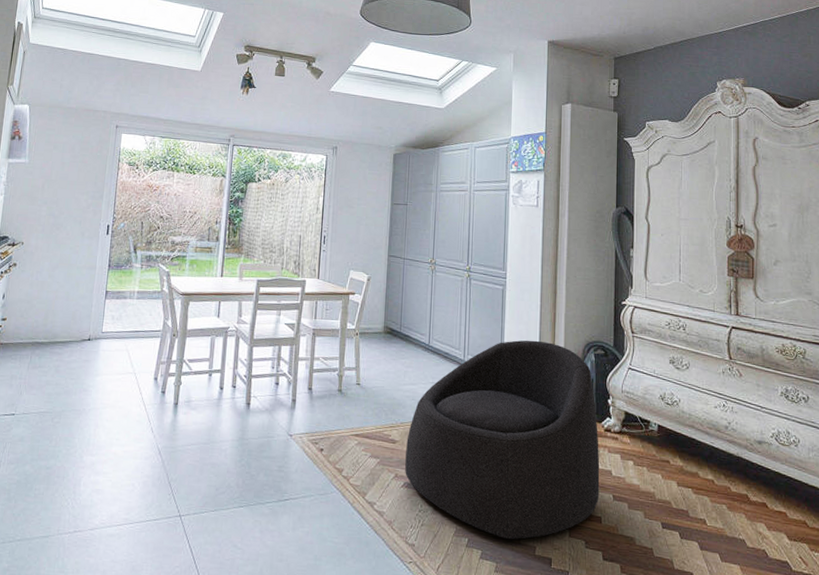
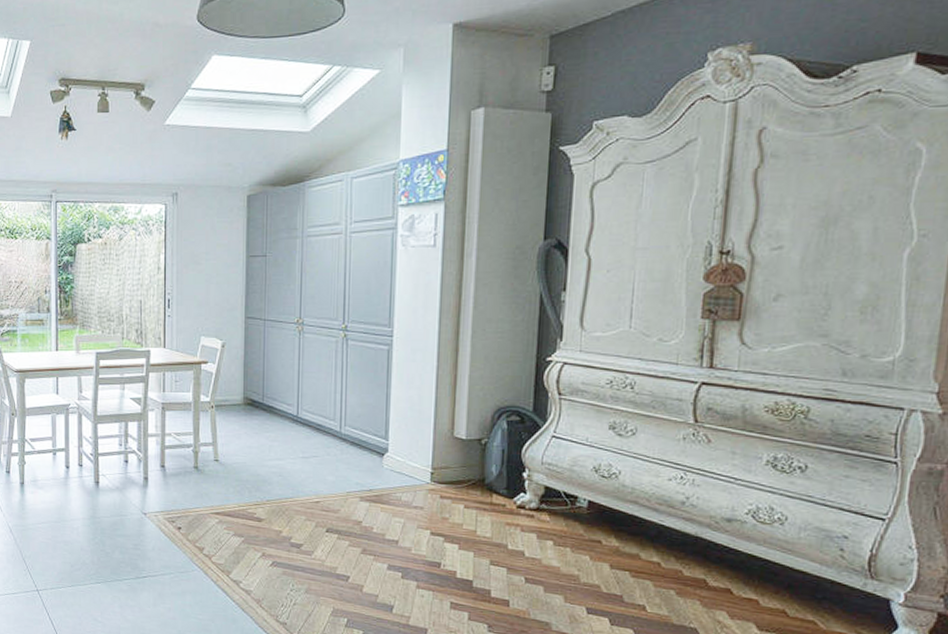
armchair: present [405,340,600,539] -> none [273,407,510,621]

